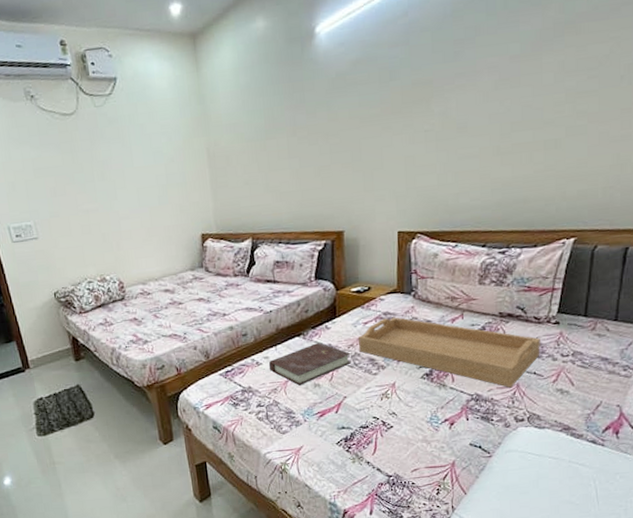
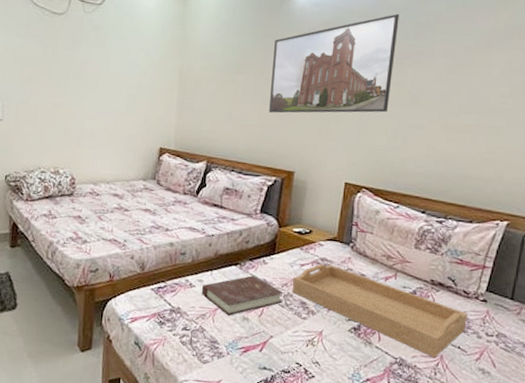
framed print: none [302,34,435,174] -> present [269,13,400,113]

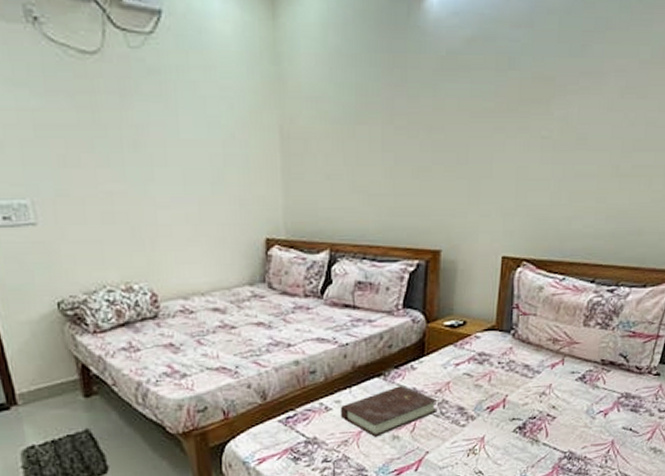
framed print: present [269,13,400,113] -> none [404,19,561,175]
serving tray: present [292,263,467,359] -> none [448,358,640,446]

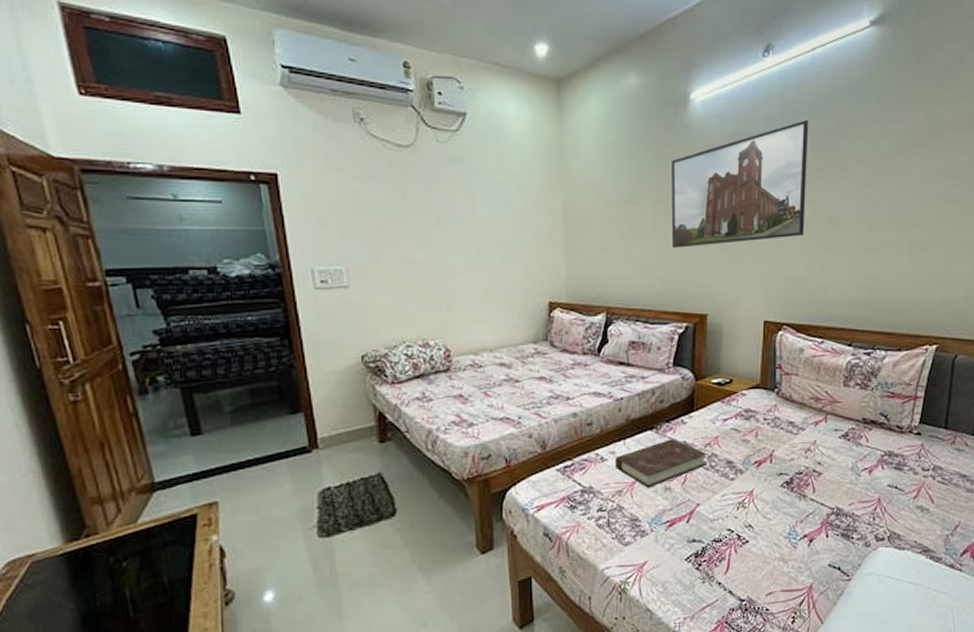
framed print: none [404,19,561,175] -> present [672,119,809,248]

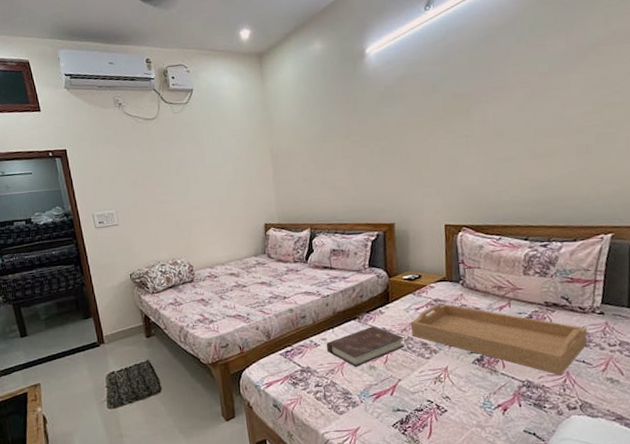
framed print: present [672,119,809,248] -> none [354,55,475,172]
serving tray: none [717,415,902,503] -> present [411,303,588,376]

